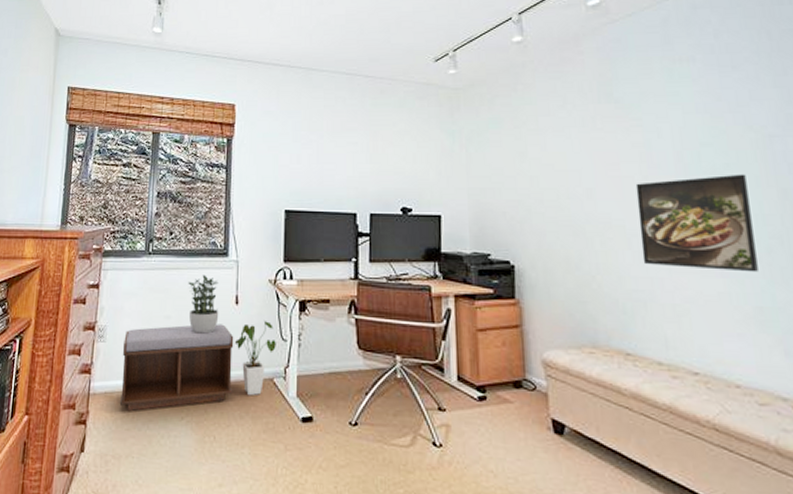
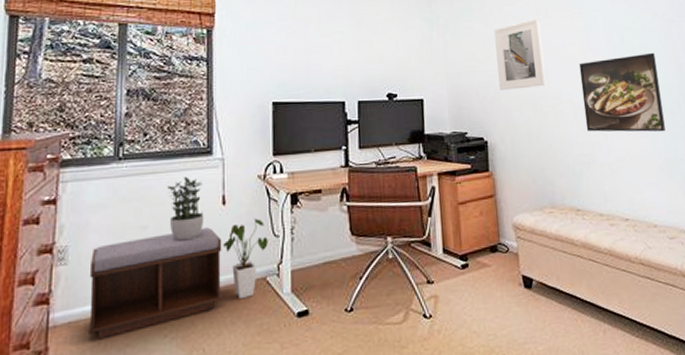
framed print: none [527,131,592,210] -> present [494,18,547,90]

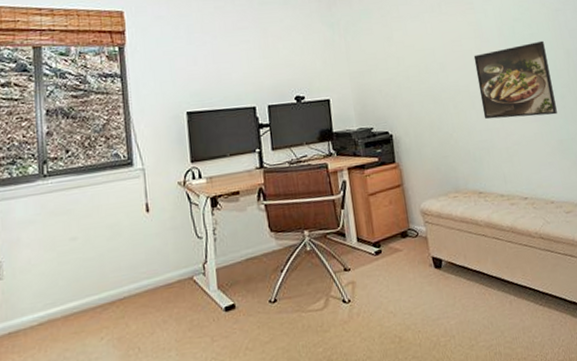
bench: present [89,227,223,340] -> none [25,234,153,347]
potted plant: present [167,176,204,241] -> none [92,188,130,250]
house plant: present [222,217,268,300] -> none [149,222,193,300]
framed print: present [494,18,547,90] -> none [392,15,445,86]

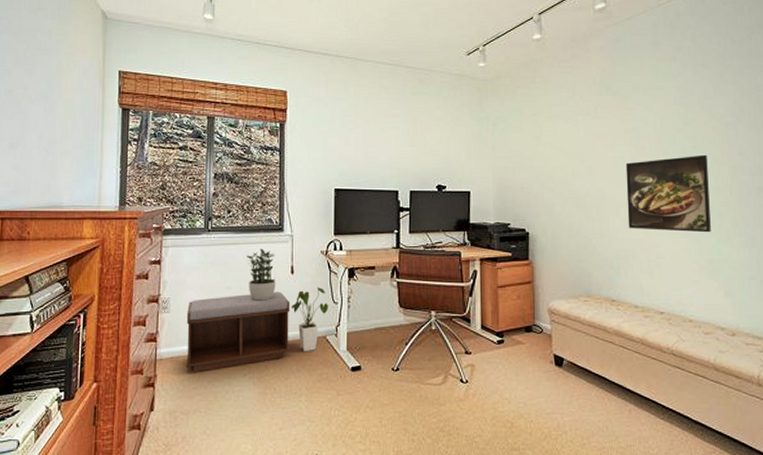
bench: none [25,234,153,347] -> present [186,291,290,373]
potted plant: none [92,188,130,250] -> present [247,248,276,301]
house plant: none [149,222,193,300] -> present [290,286,328,352]

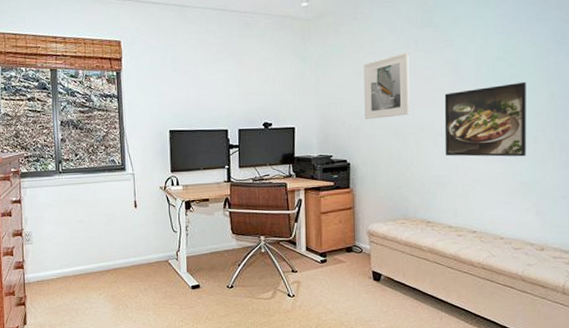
bench: present [186,291,290,373] -> none [47,223,138,294]
potted plant: present [247,248,276,301] -> none [95,186,122,232]
house plant: present [290,286,328,352] -> none [136,217,169,274]
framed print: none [542,118,591,186] -> present [364,52,411,119]

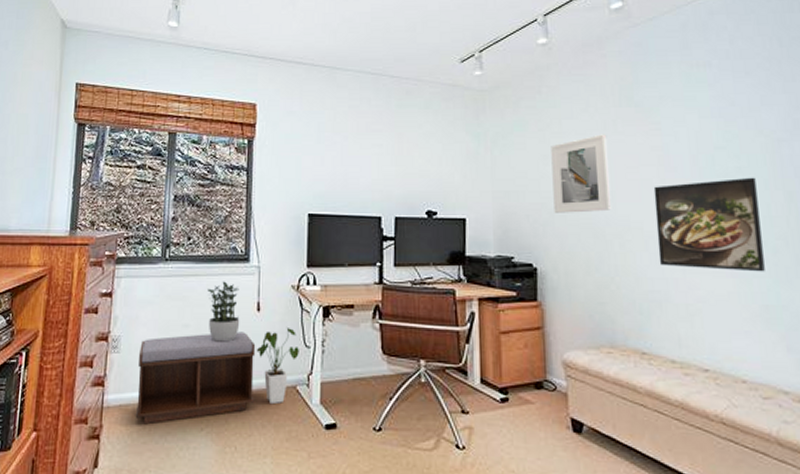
bench: none [47,223,138,294] -> present [136,331,256,425]
potted plant: none [95,186,122,232] -> present [207,281,240,342]
house plant: none [136,217,169,274] -> present [256,326,299,405]

